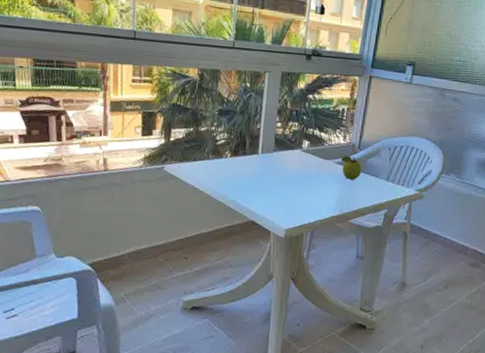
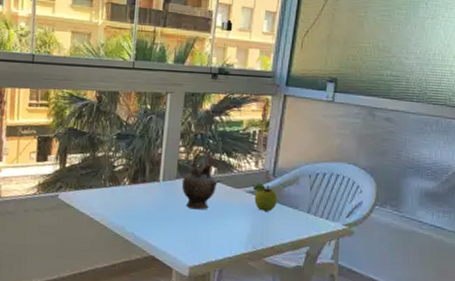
teapot: none [278,125,313,179] -> present [181,149,221,210]

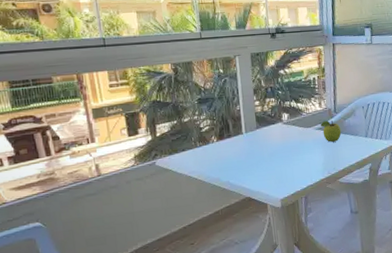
teapot: present [181,149,221,210] -> none [261,100,294,152]

